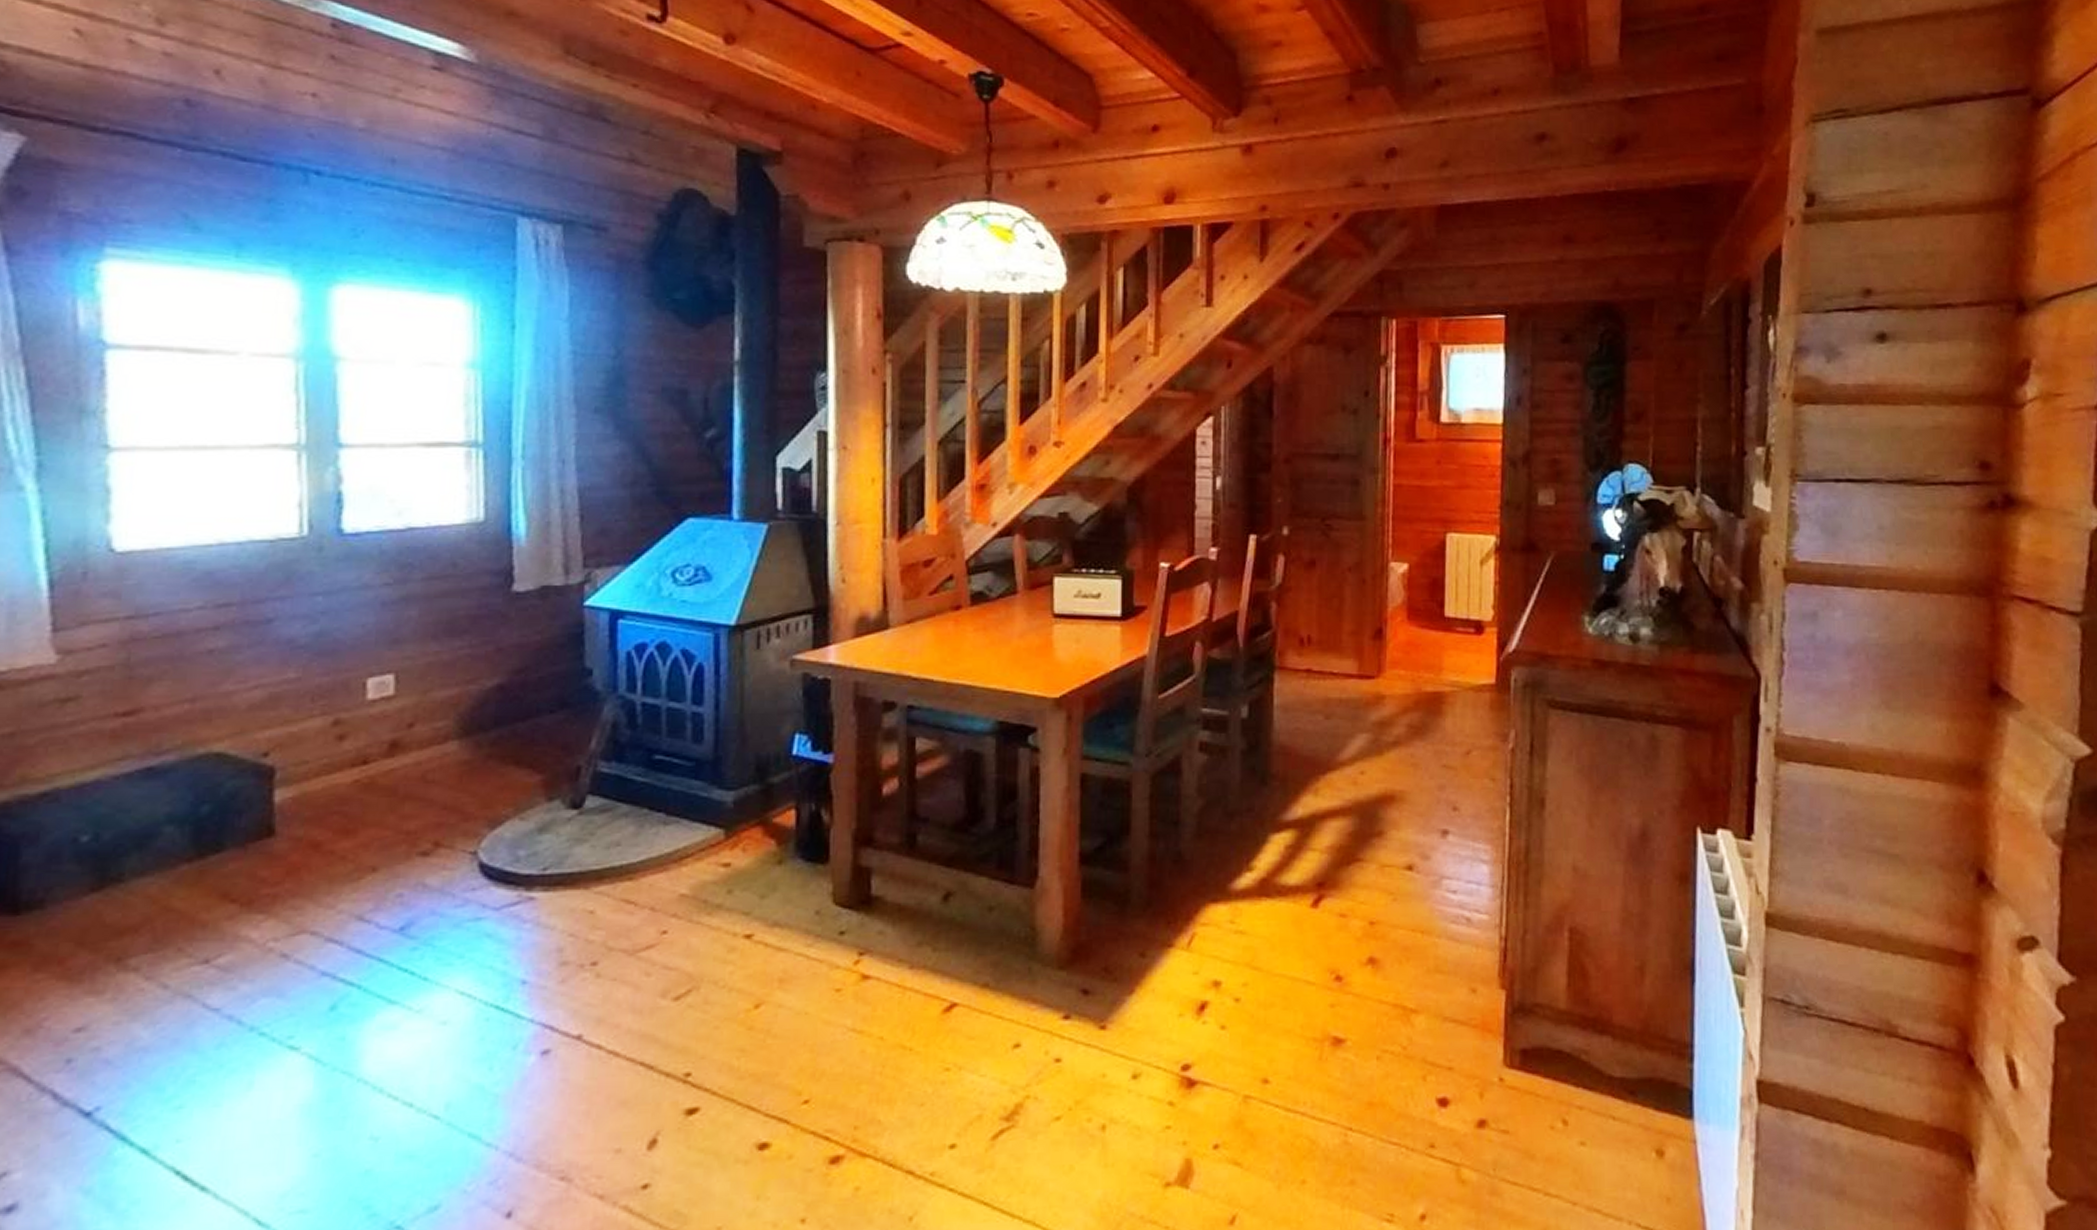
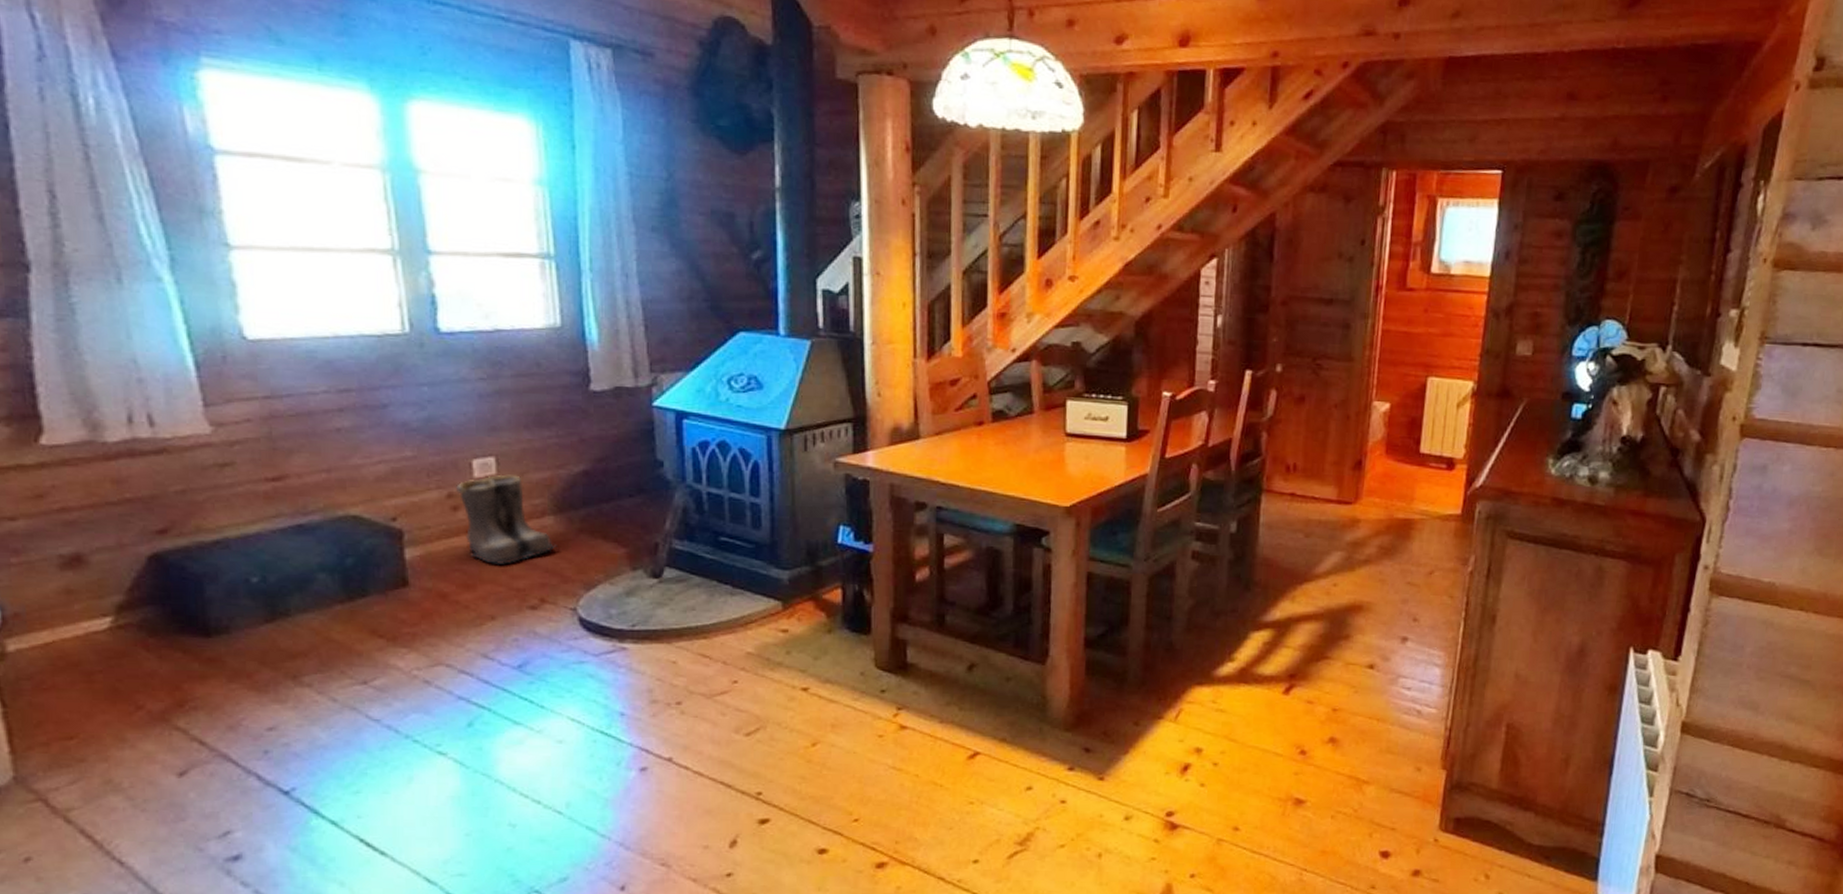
boots: none [343,694,460,804] -> present [455,474,557,566]

